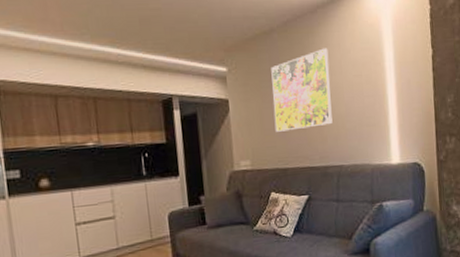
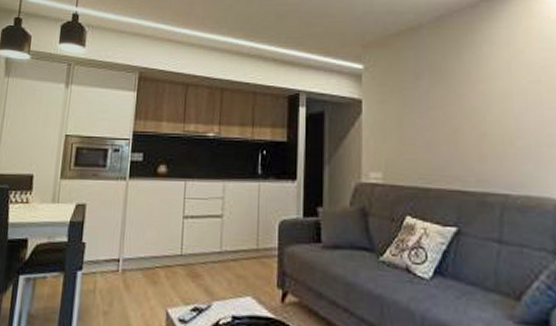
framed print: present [271,48,333,132] -> none [416,47,496,143]

